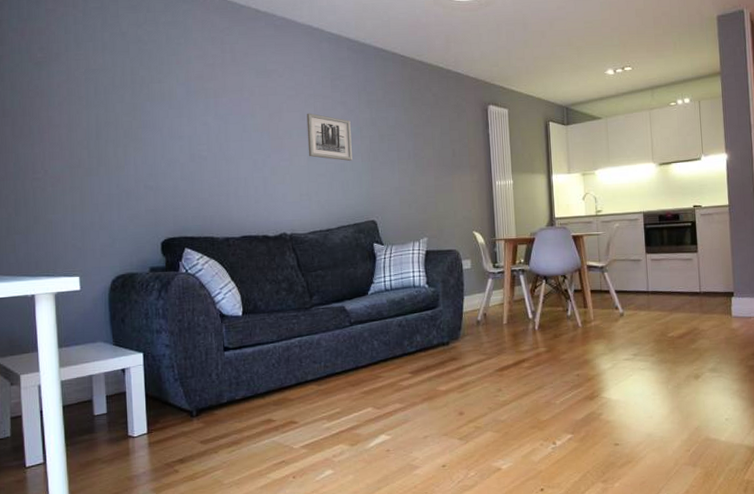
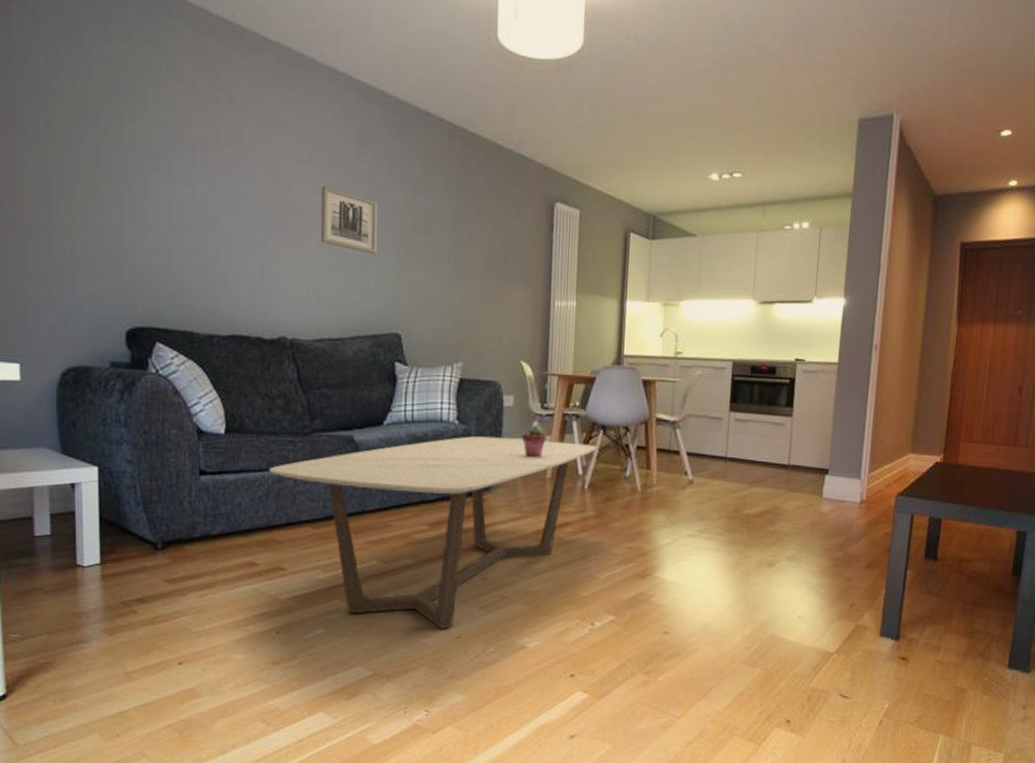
coffee table: none [279,292,542,460] -> present [269,436,597,629]
potted succulent: none [479,281,501,309] -> present [521,424,547,458]

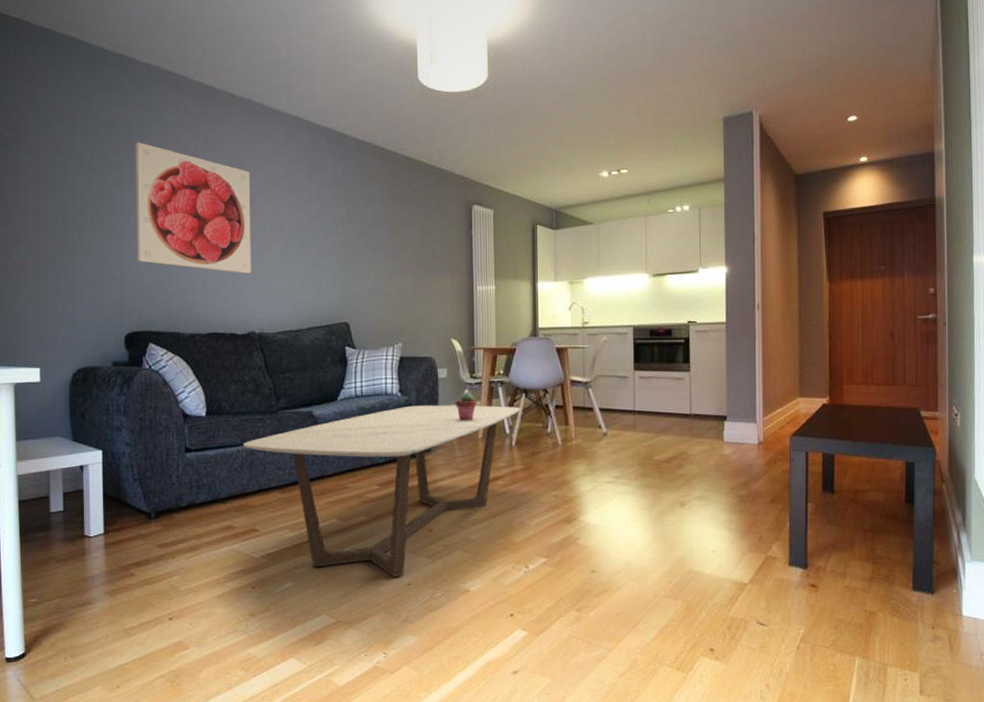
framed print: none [139,89,285,267] -> present [135,142,251,274]
wall art: present [320,185,378,254] -> none [280,206,327,258]

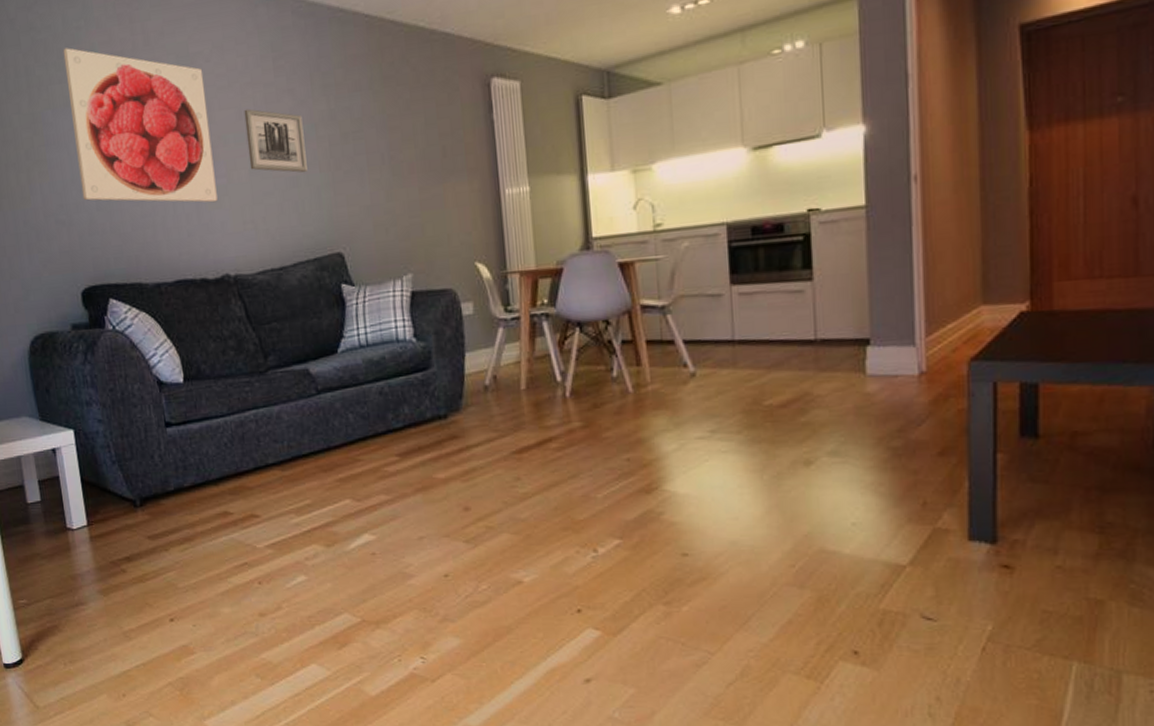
coffee table: present [243,405,521,577] -> none [230,345,575,567]
wall art: none [280,206,327,258] -> present [244,108,307,173]
potted succulent: present [455,392,477,421] -> none [486,330,516,370]

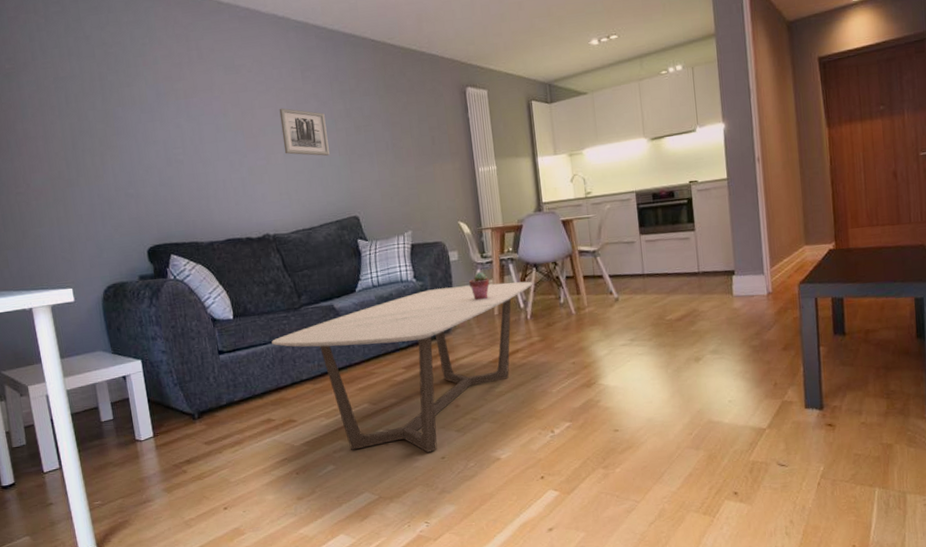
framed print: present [63,47,218,203] -> none [131,59,259,179]
coffee table: none [230,345,575,567] -> present [272,281,533,452]
potted succulent: none [486,330,516,370] -> present [468,271,490,301]

